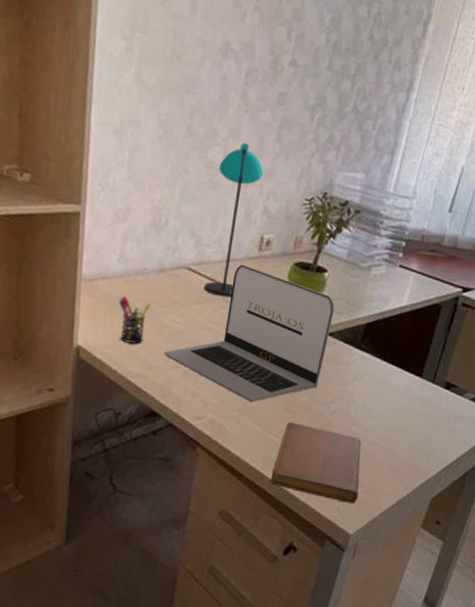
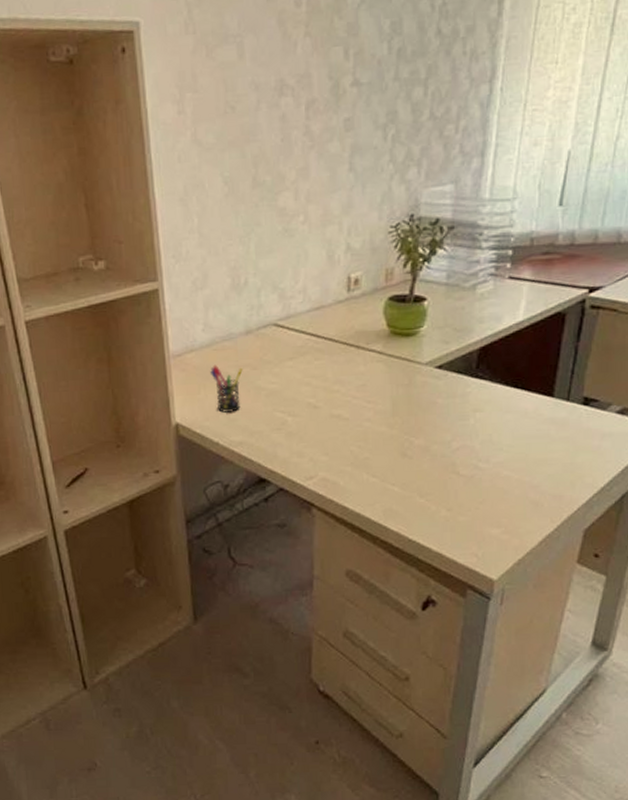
laptop: present [164,264,335,403] -> none [264,309,441,454]
desk lamp: present [203,142,264,298] -> none [292,180,341,348]
notebook: present [270,421,362,503] -> none [396,467,498,547]

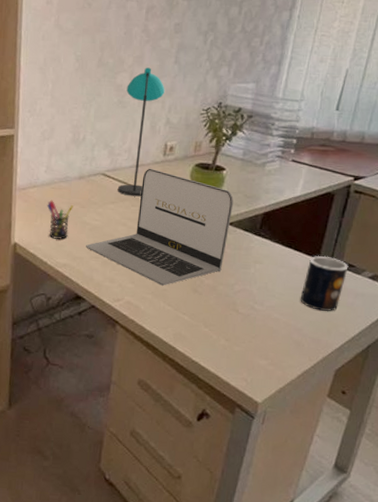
laptop: none [264,309,441,454] -> present [86,168,234,286]
desk lamp: none [292,180,341,348] -> present [117,67,165,197]
mug: none [534,392,590,461] -> present [300,255,349,312]

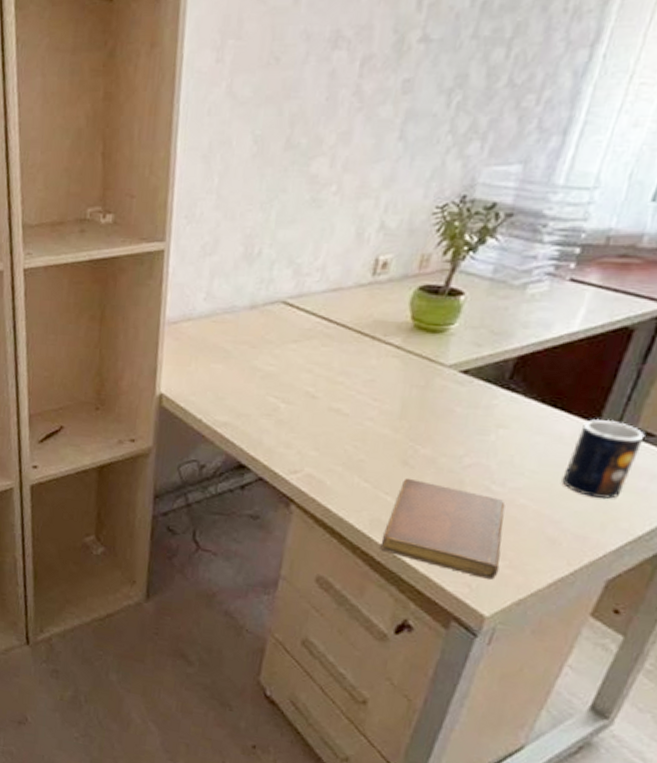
pen holder: present [46,200,73,239] -> none [204,337,241,390]
laptop: present [86,168,234,286] -> none [255,293,473,455]
desk lamp: present [117,67,165,197] -> none [302,148,381,333]
notebook: none [182,302,265,374] -> present [380,478,505,580]

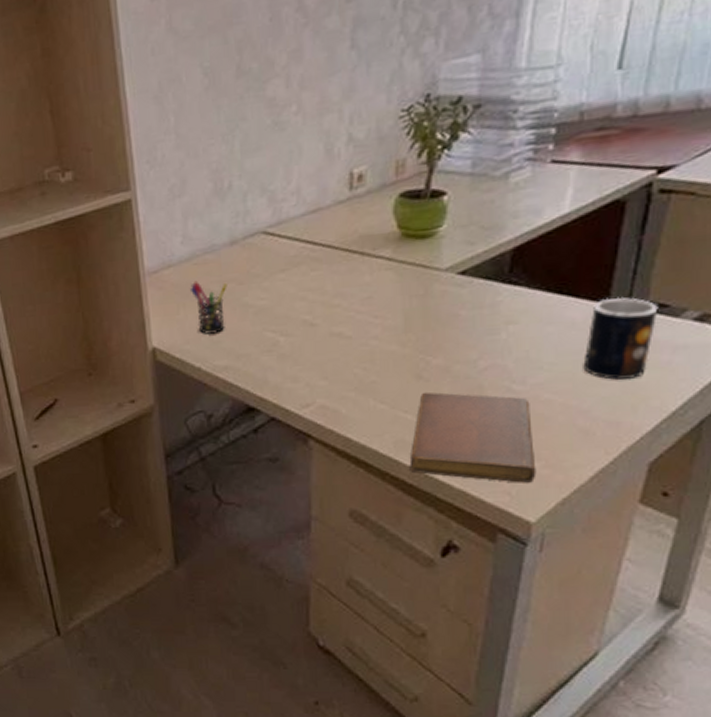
pen holder: none [204,337,241,390] -> present [189,280,228,334]

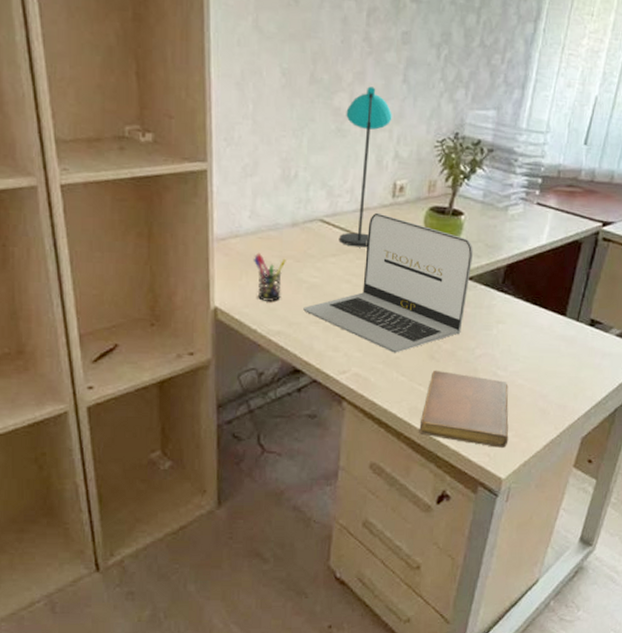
laptop: none [252,211,464,377] -> present [303,212,473,353]
desk lamp: none [283,63,341,257] -> present [339,86,392,248]
mug: present [583,297,658,380] -> none [545,312,596,375]

